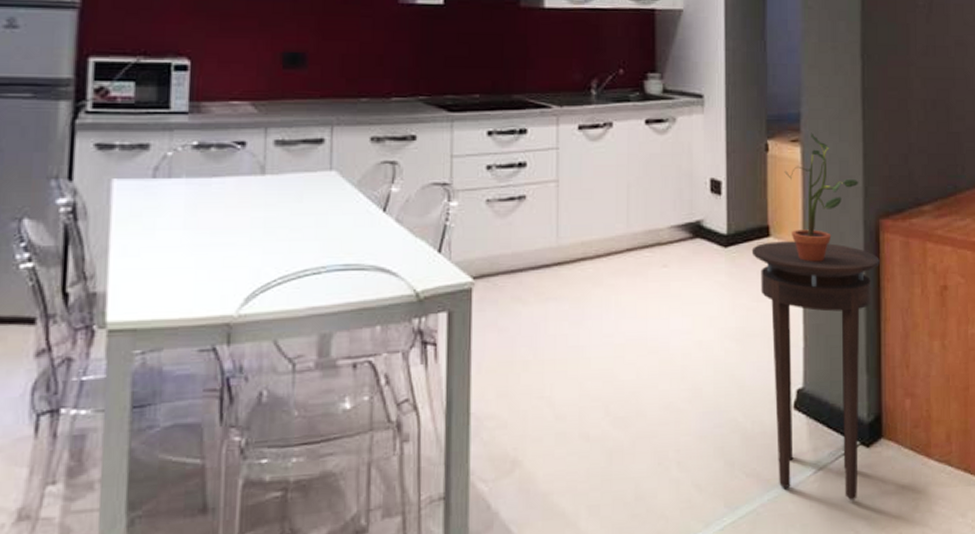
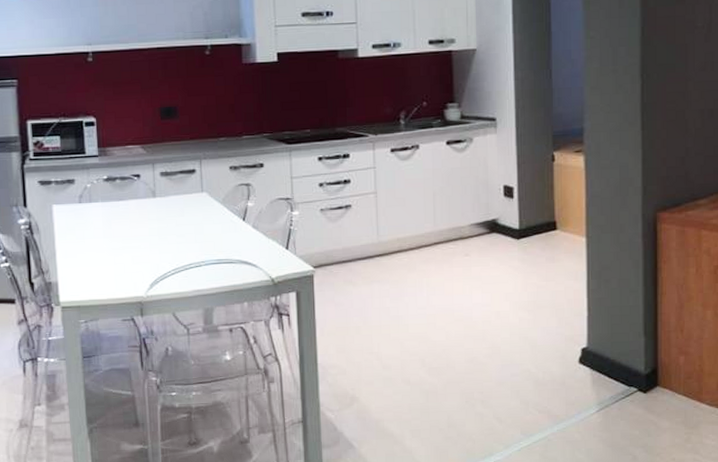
stool: present [751,241,880,500] -> none [541,233,657,433]
potted plant: present [784,132,859,262] -> none [569,143,638,249]

